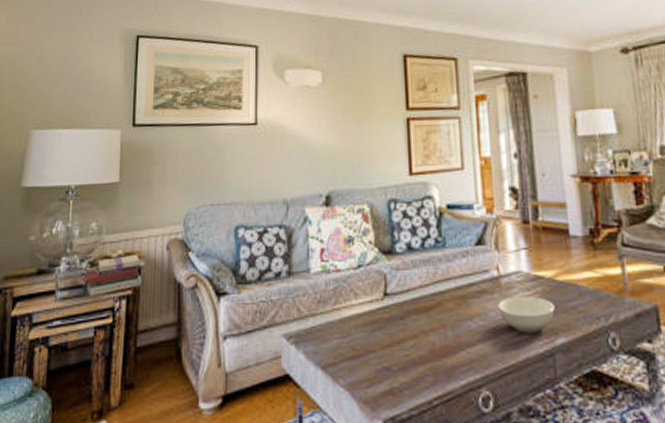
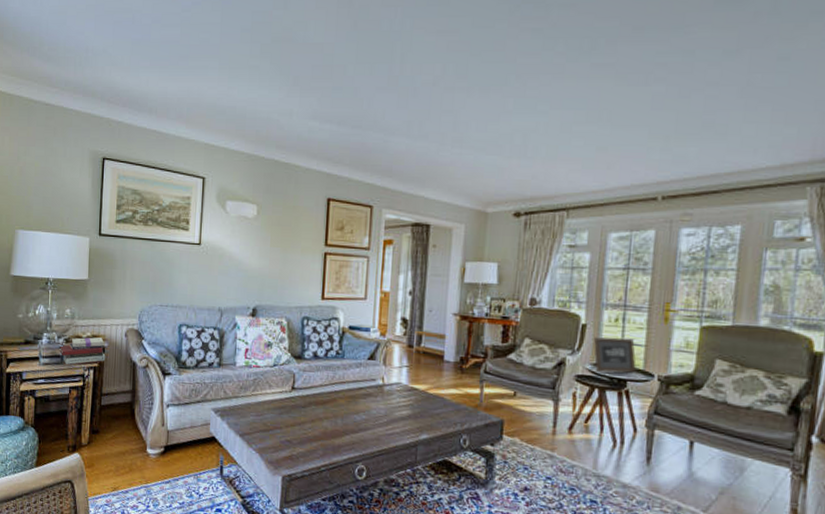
bowl: present [498,296,555,333] -> none [379,401,423,429]

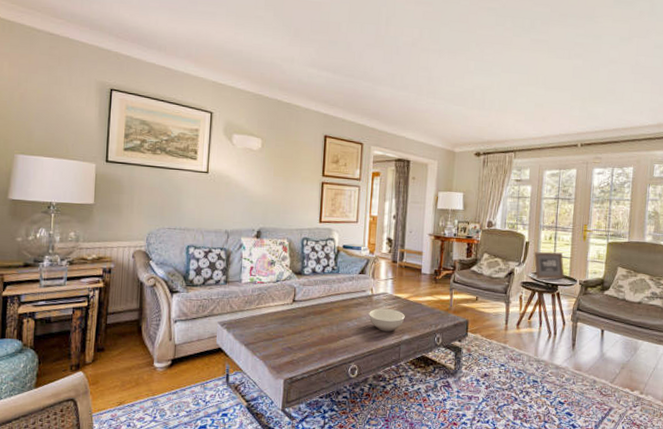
books: present [59,337,106,365] -> none [62,259,112,286]
bowl: none [379,401,423,429] -> present [369,308,405,332]

